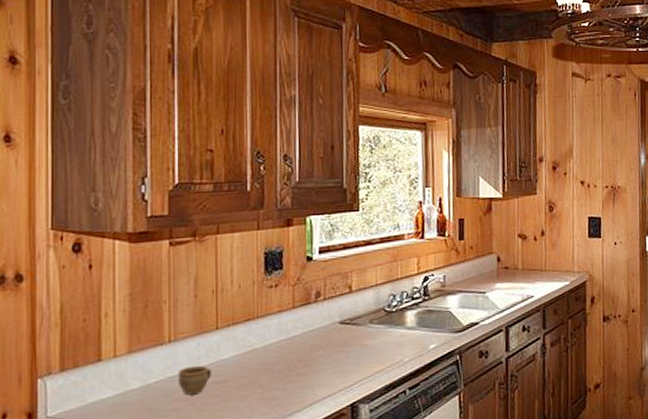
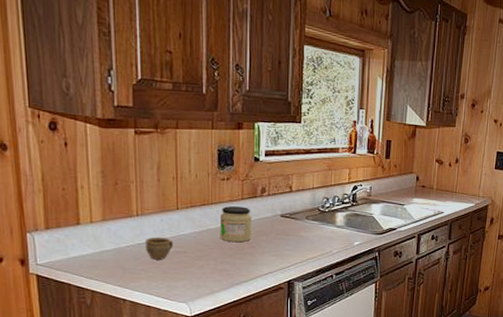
jar: none [267,317,306,363] -> present [220,206,252,243]

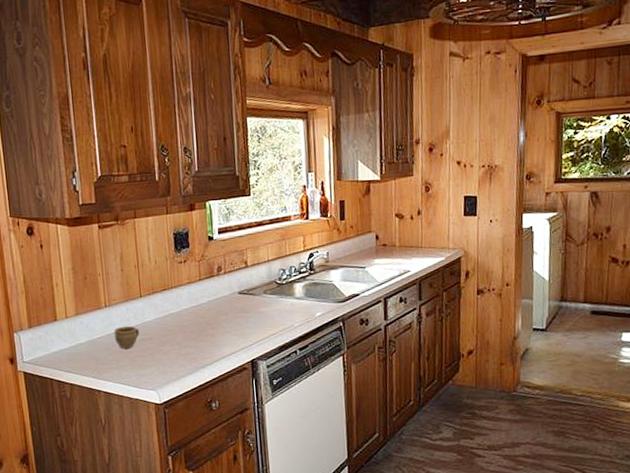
jar: present [220,206,252,243] -> none [181,287,212,325]

